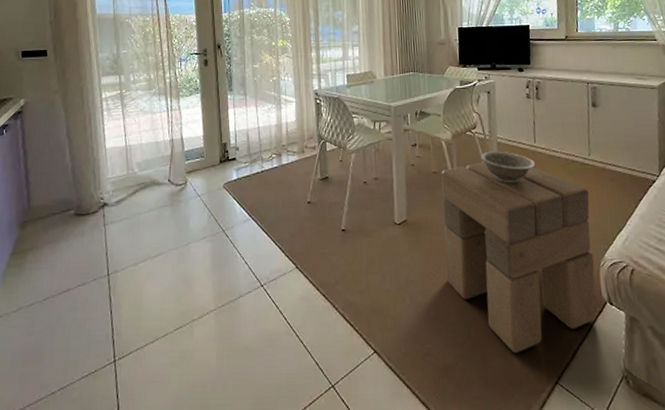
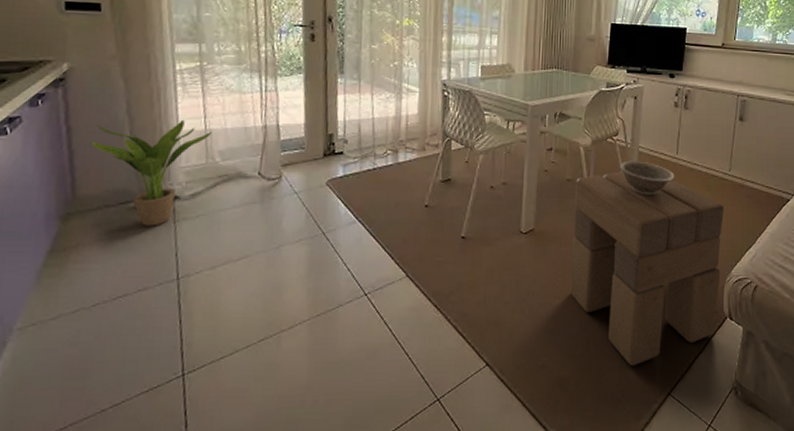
potted plant: none [41,138,131,230] -> present [90,119,213,226]

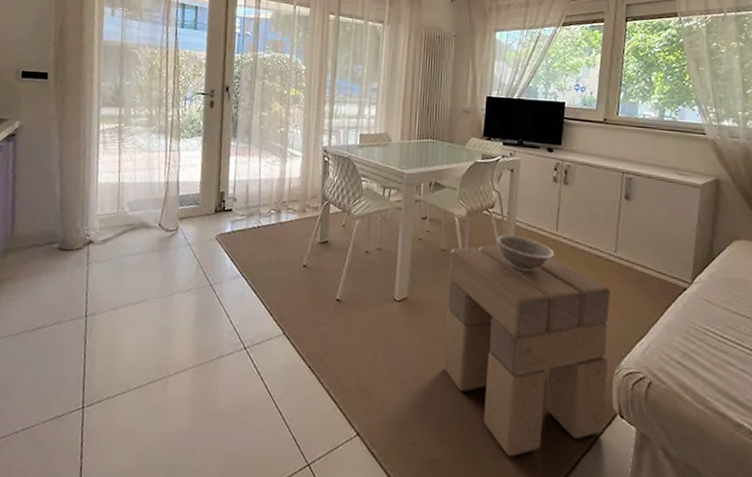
potted plant: present [90,119,213,226] -> none [29,172,124,267]

